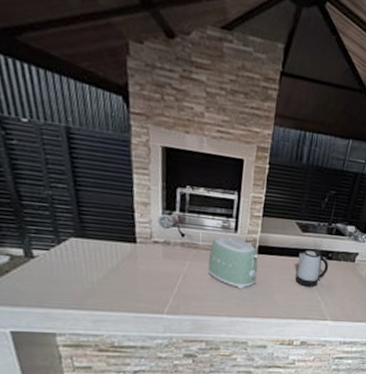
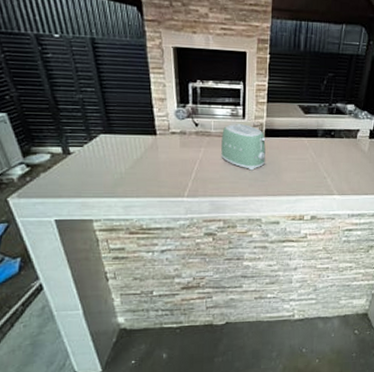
kettle: present [295,250,329,287] -> none [302,130,332,165]

